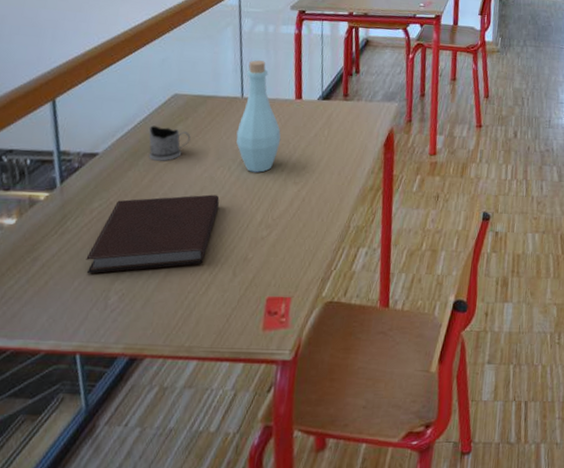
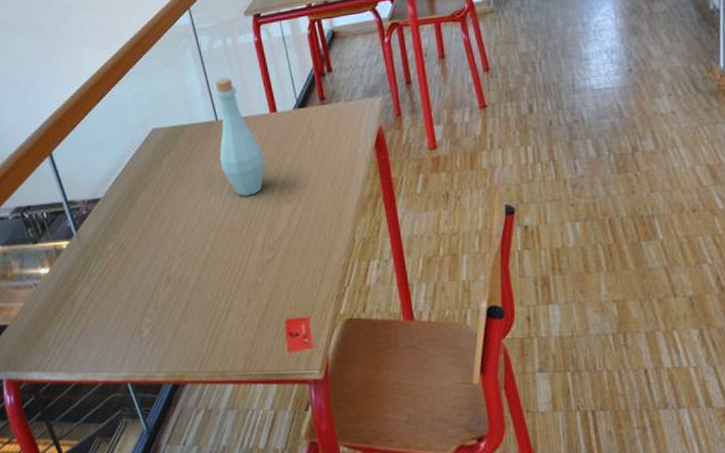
notebook: present [86,194,220,274] -> none [114,224,219,312]
tea glass holder: present [148,125,191,161] -> none [137,163,178,198]

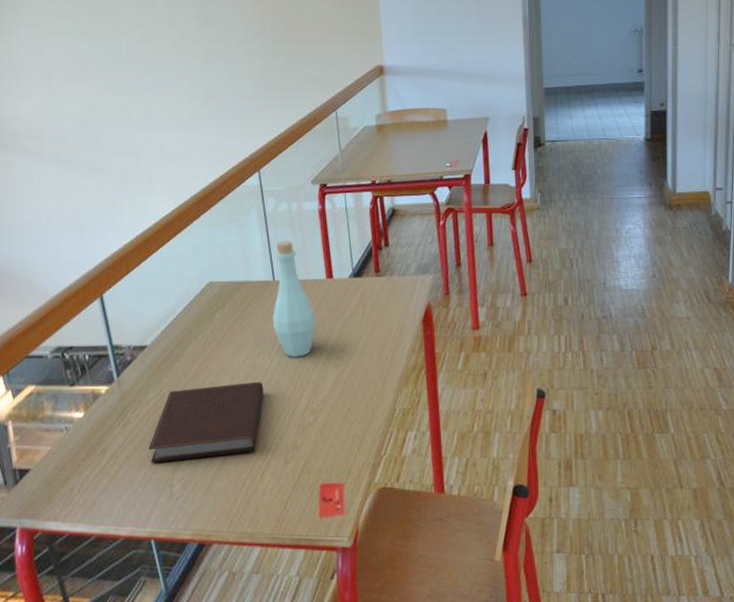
notebook: none [114,224,219,312] -> present [148,382,264,463]

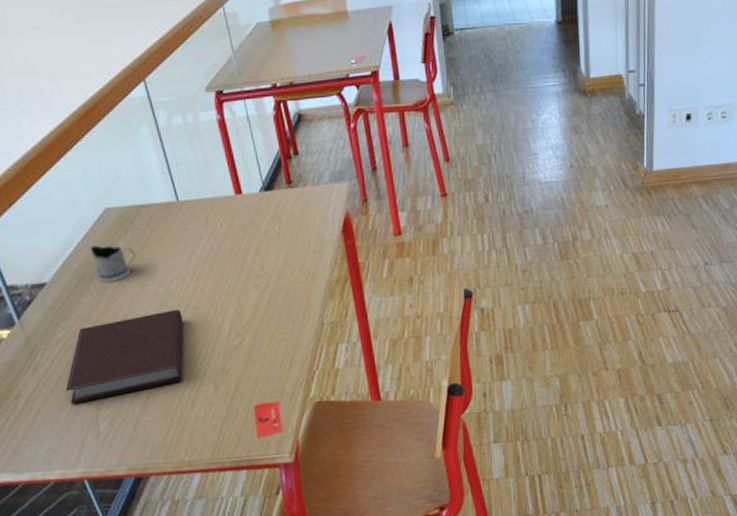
tea glass holder: none [189,315,229,350] -> present [89,245,136,283]
bottle: present [272,241,317,357] -> none [175,157,231,281]

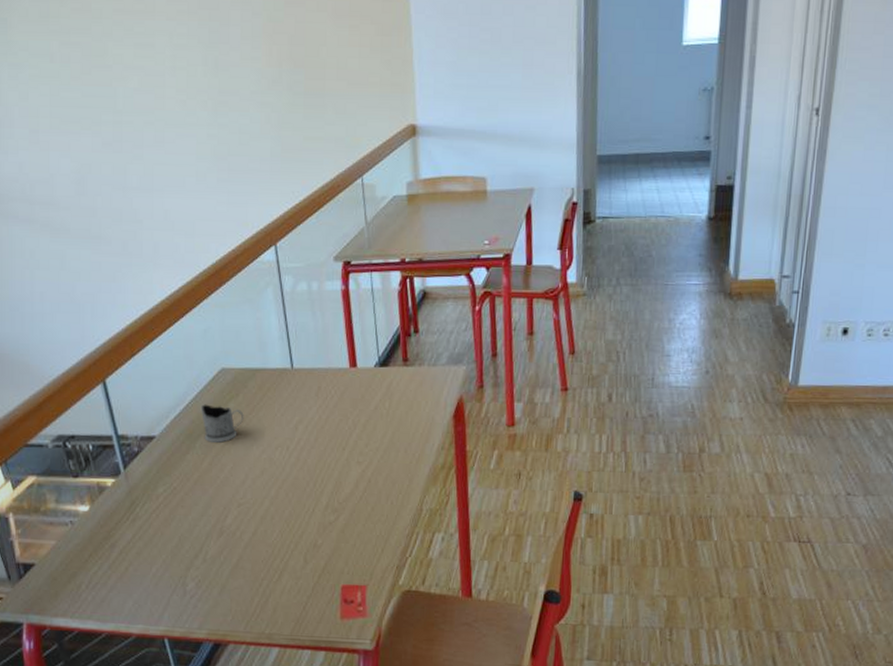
notebook: present [65,309,183,405] -> none [159,477,281,561]

